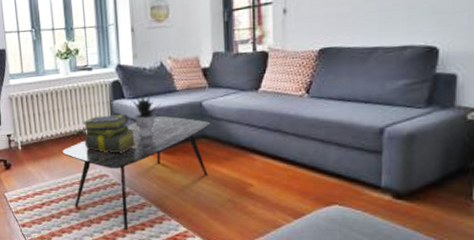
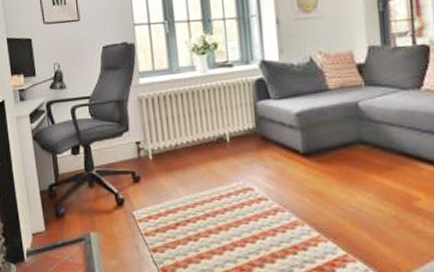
coffee table: present [62,115,211,230] -> none [200,118,370,255]
stack of books: present [82,114,137,153] -> none [223,117,285,162]
potted plant: present [131,93,162,137] -> none [278,93,312,143]

